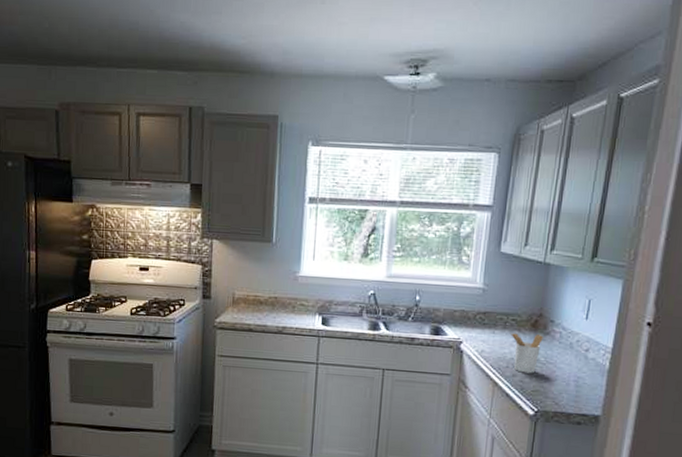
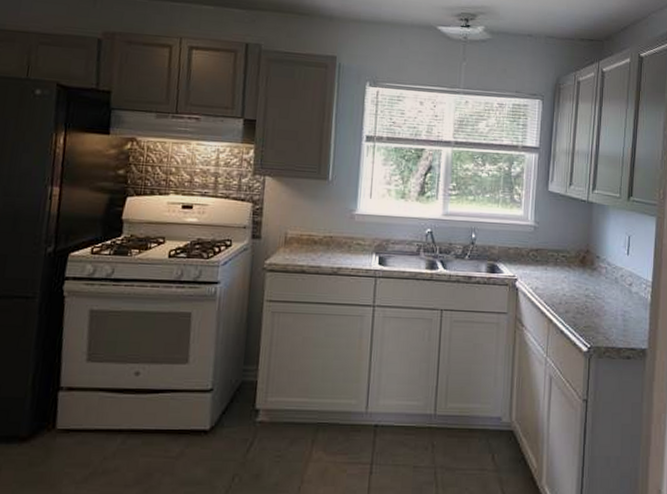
utensil holder: present [509,333,543,374] -> none [561,269,591,309]

